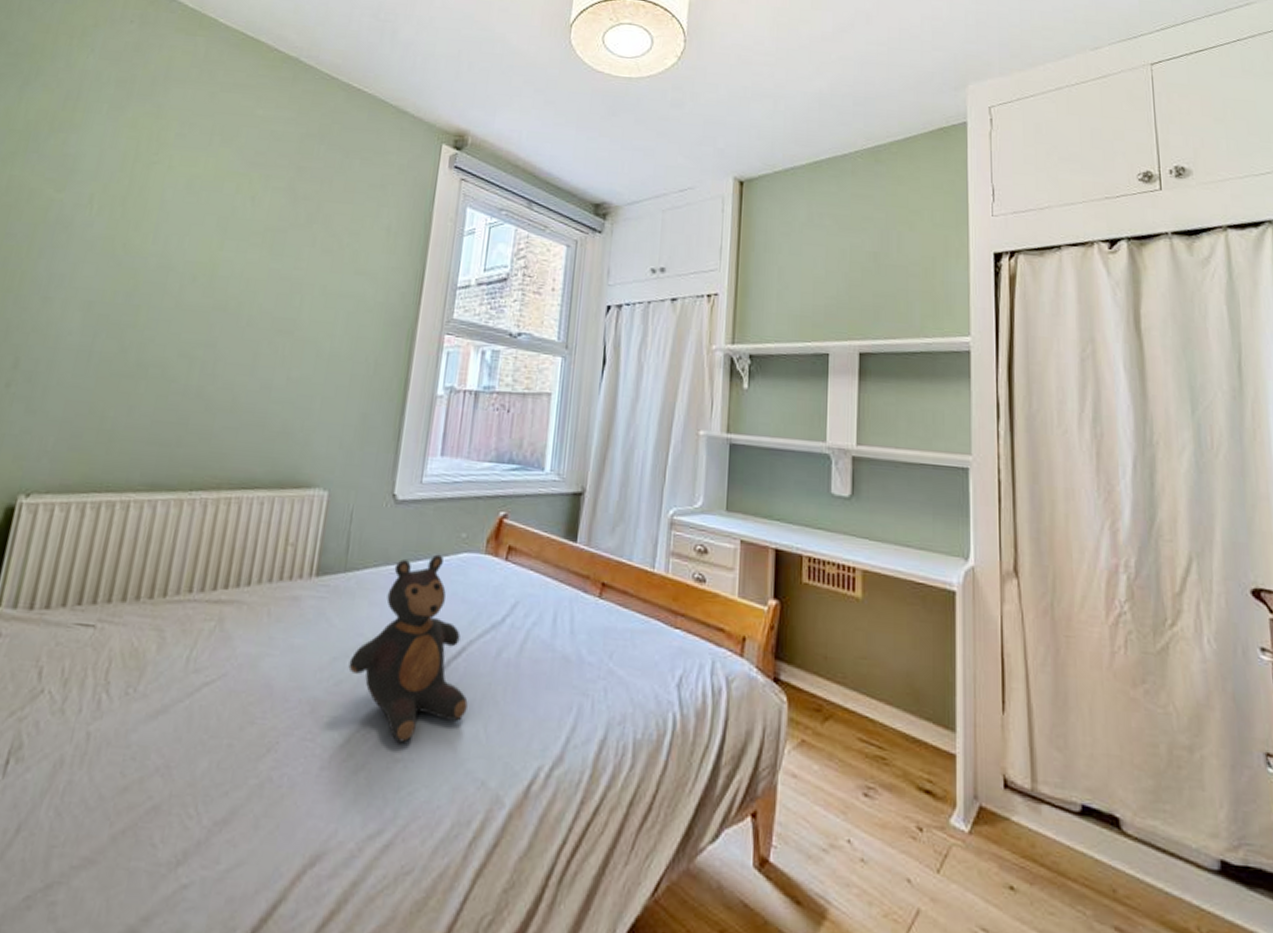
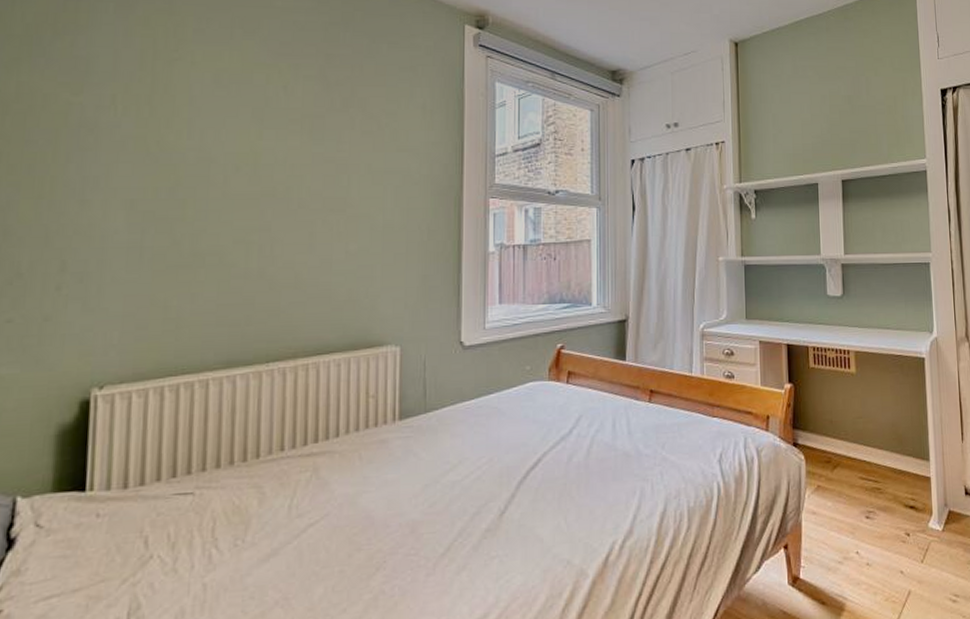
teddy bear: present [348,554,468,743] -> none [440,386,548,543]

